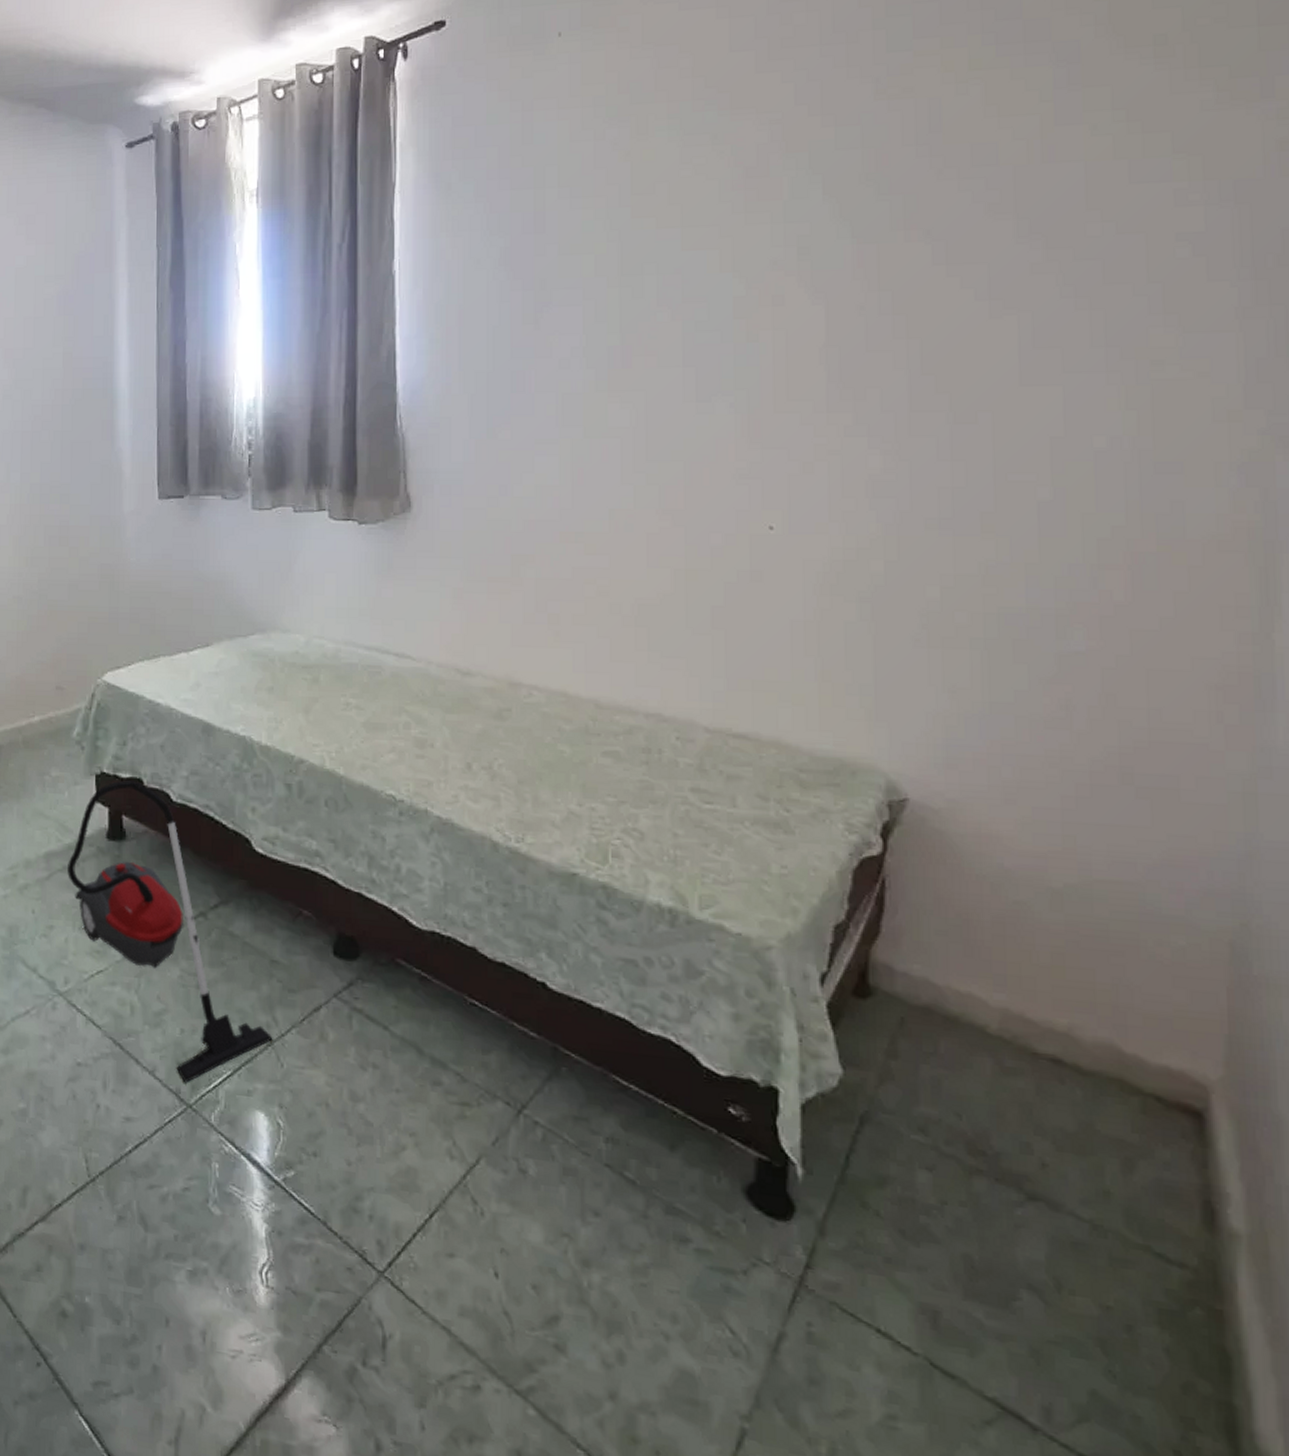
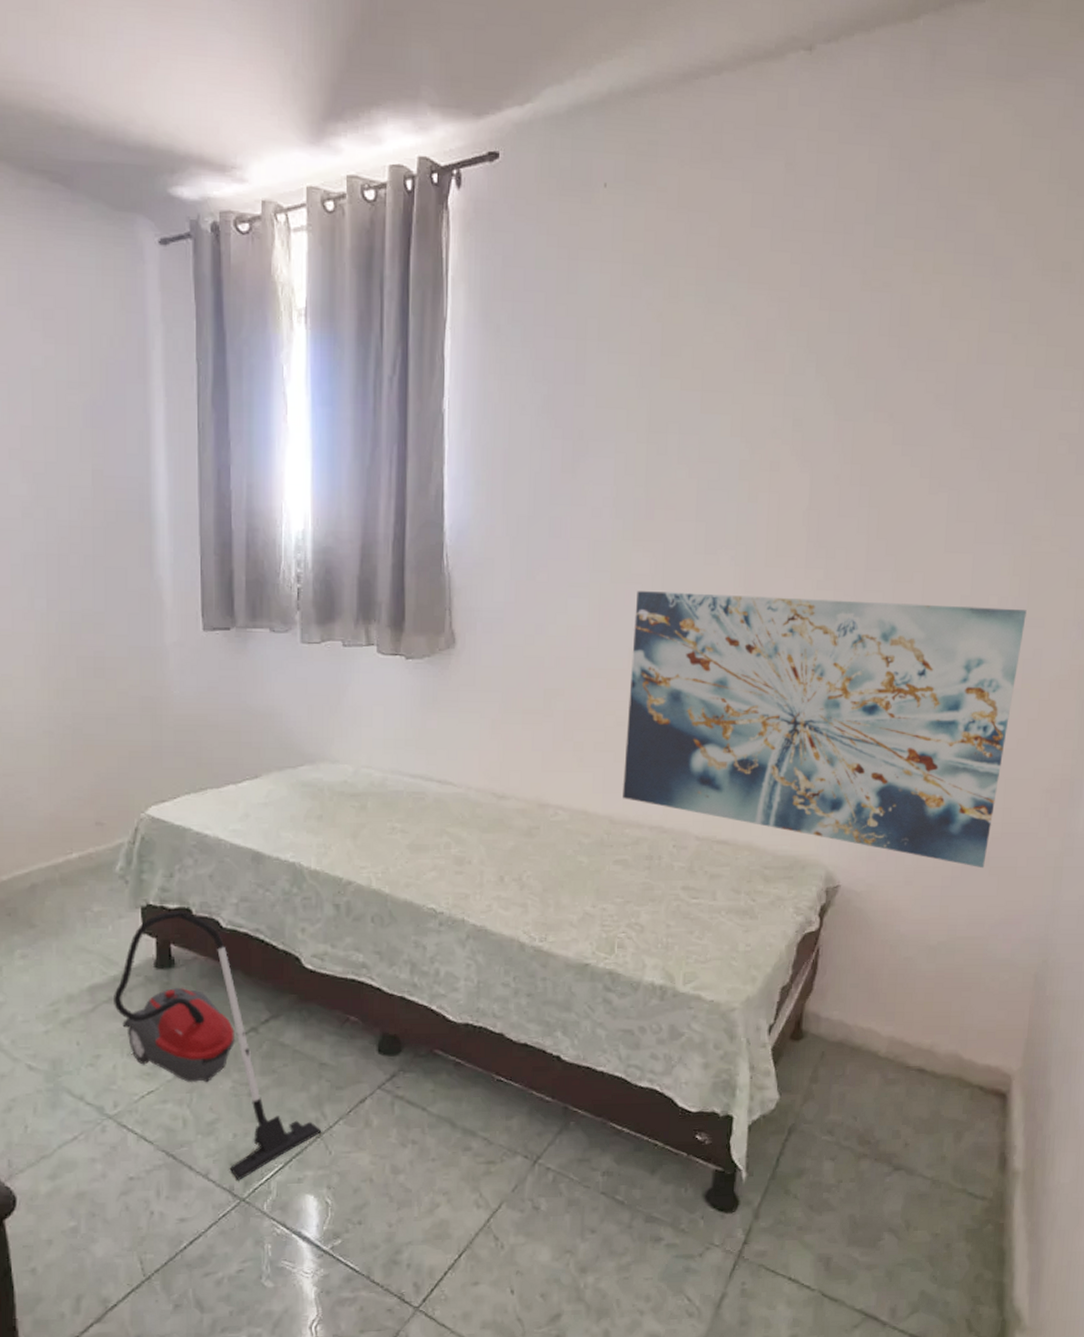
wall art: none [609,445,1153,789] -> present [623,591,1027,869]

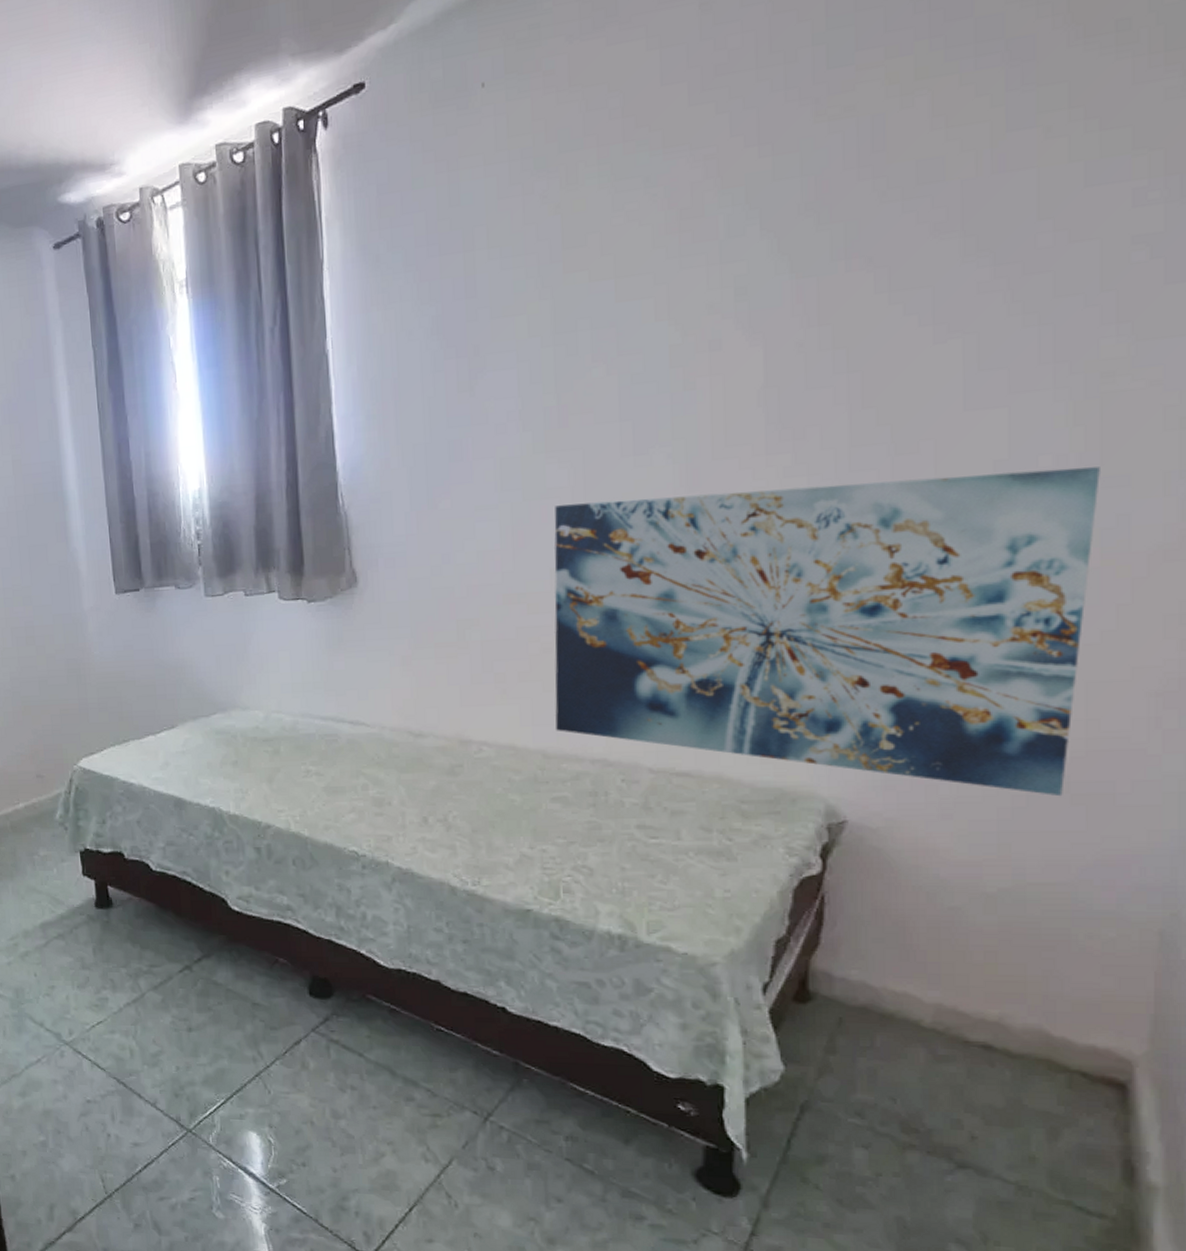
vacuum cleaner: present [114,911,322,1181] -> none [62,855,260,1112]

